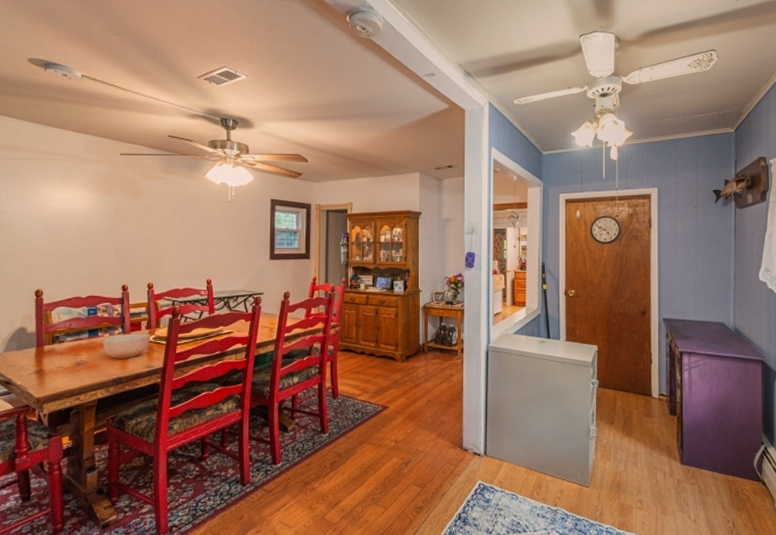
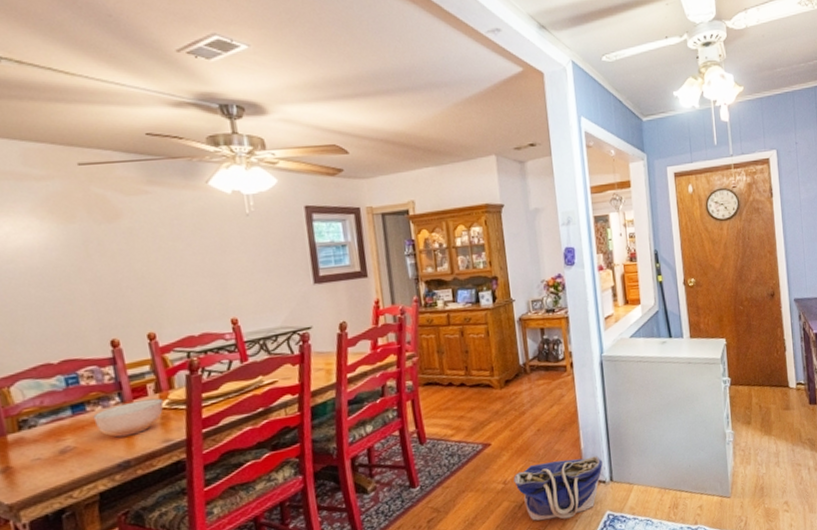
tote bag: none [404,430,479,481] -> present [513,456,603,521]

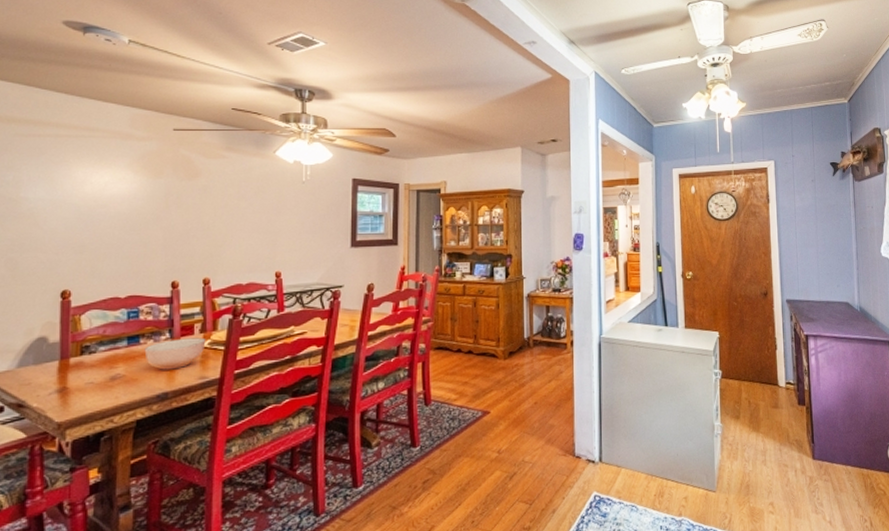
tote bag: present [513,456,603,521] -> none [508,434,593,496]

